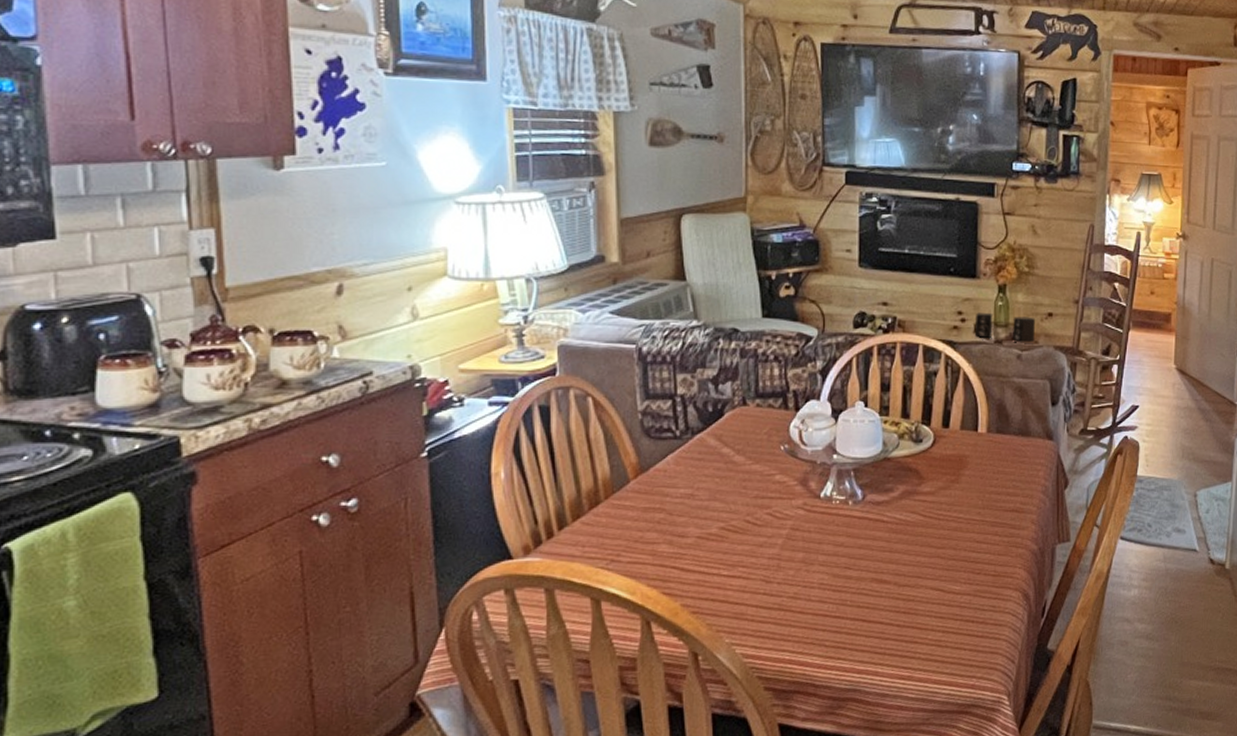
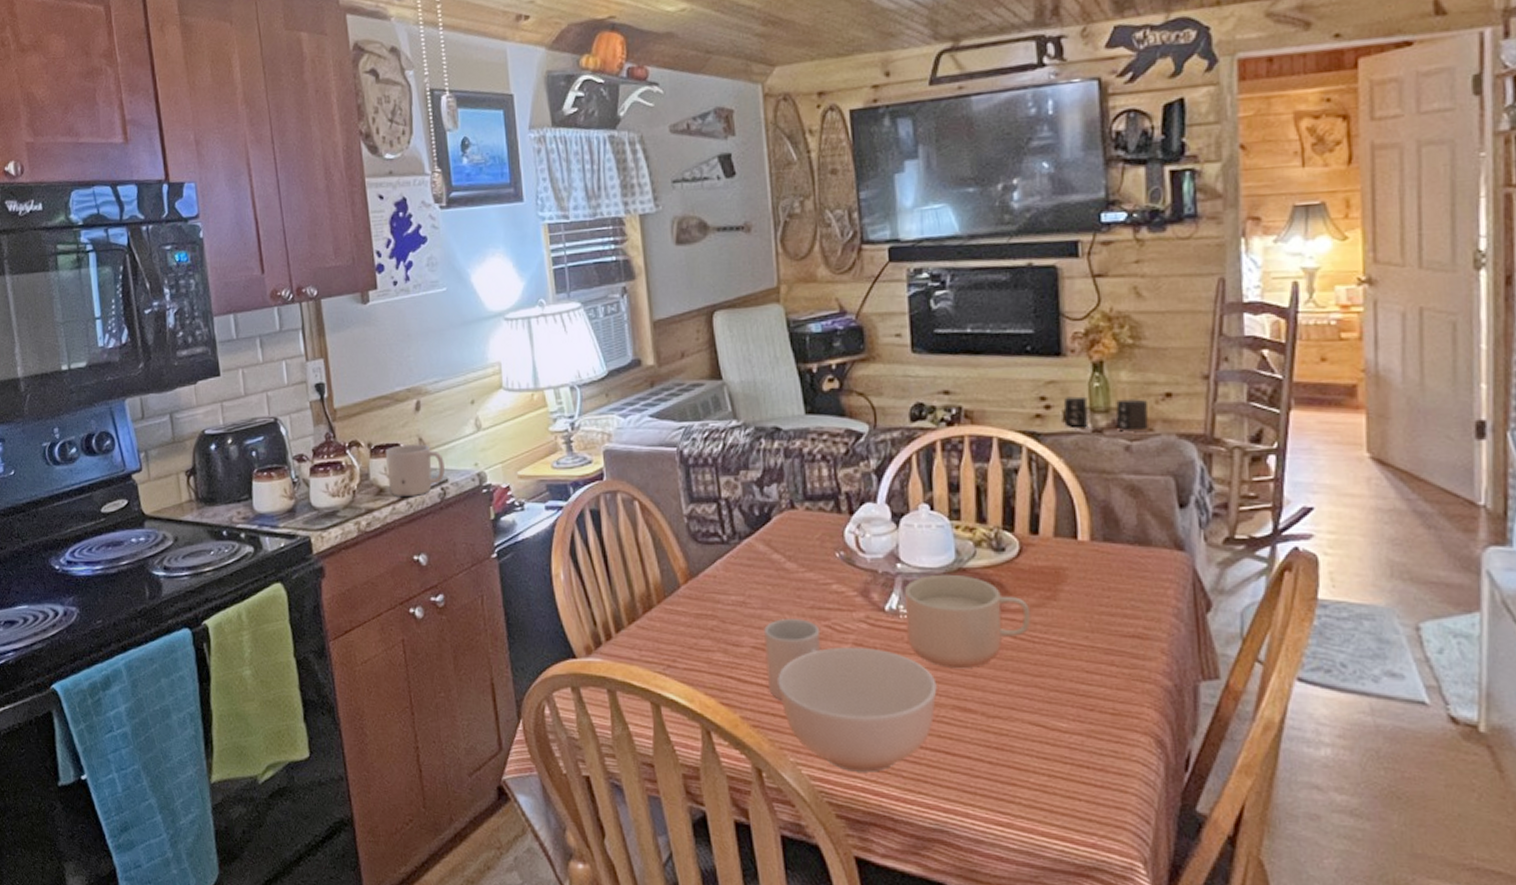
mug: none [292,332,369,390] -> present [385,444,445,496]
cup: none [709,508,762,586] -> present [764,619,822,700]
bowl: none [719,531,860,646] -> present [777,646,937,772]
cup: none [837,463,939,545] -> present [904,574,1031,668]

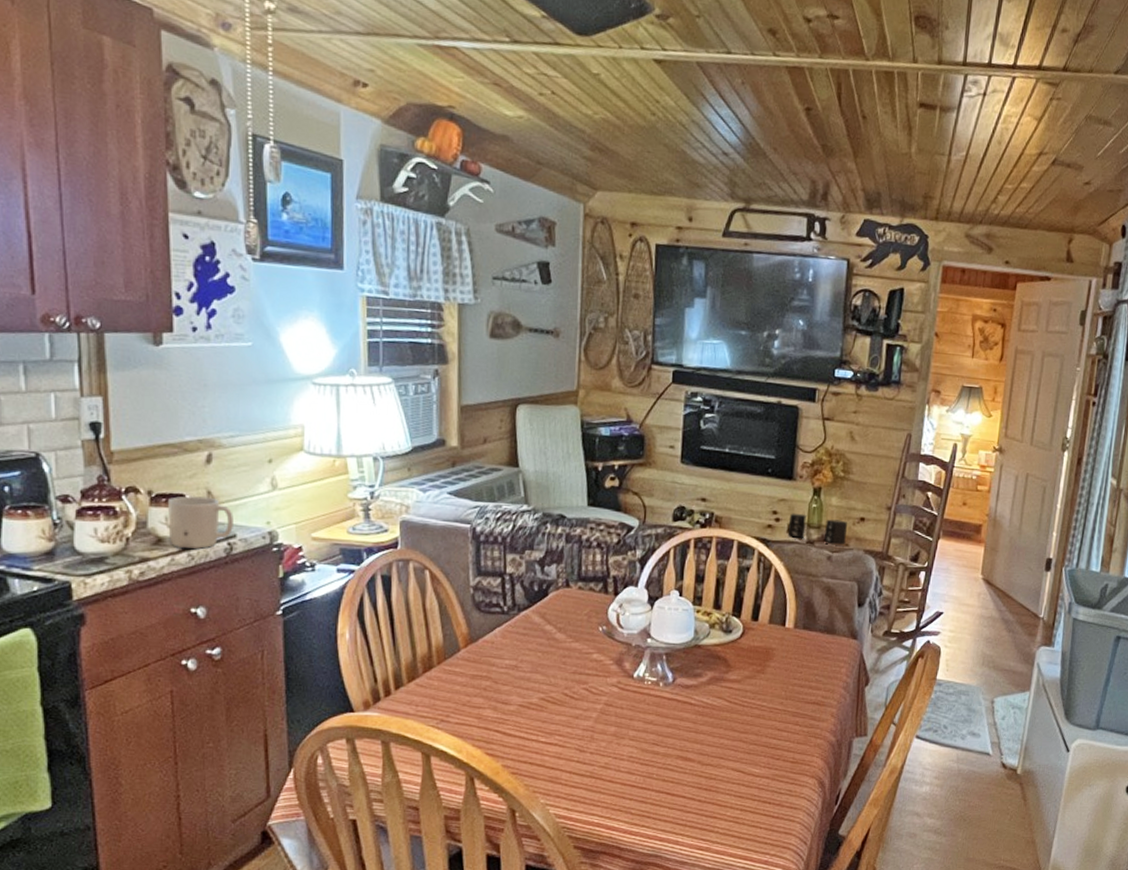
cup: present [764,619,822,700] -> none [528,682,579,751]
bowl: present [777,646,937,772] -> none [537,706,667,810]
cup: present [904,574,1031,668] -> none [648,649,745,725]

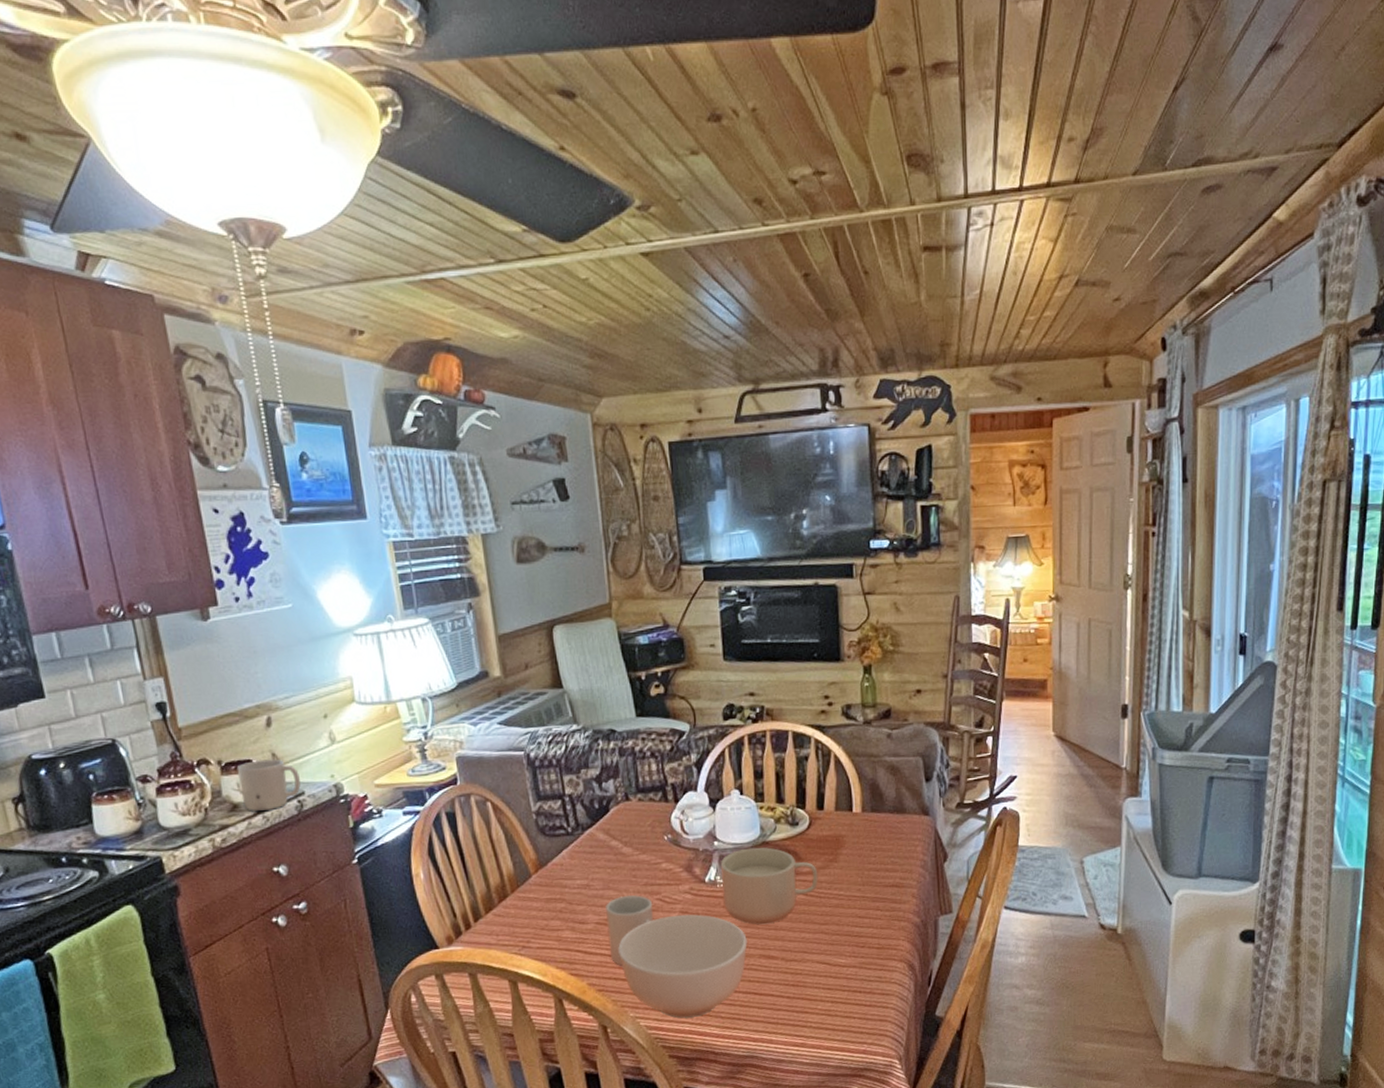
cup: none [528,682,579,751] -> present [605,895,654,966]
bowl: none [537,706,667,810] -> present [618,914,747,1018]
cup: none [648,649,745,725] -> present [720,847,819,924]
speaker: present [787,513,847,546] -> none [842,694,904,722]

